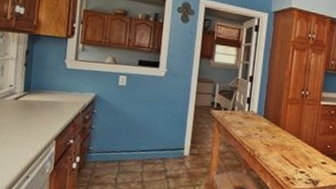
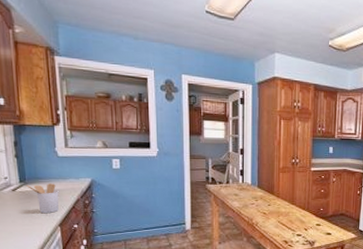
utensil holder: none [30,95,61,125] -> present [26,184,59,213]

